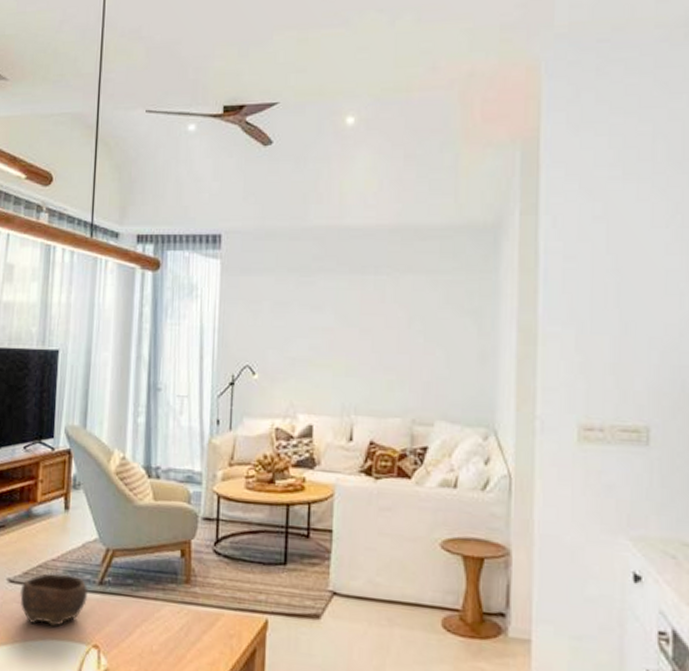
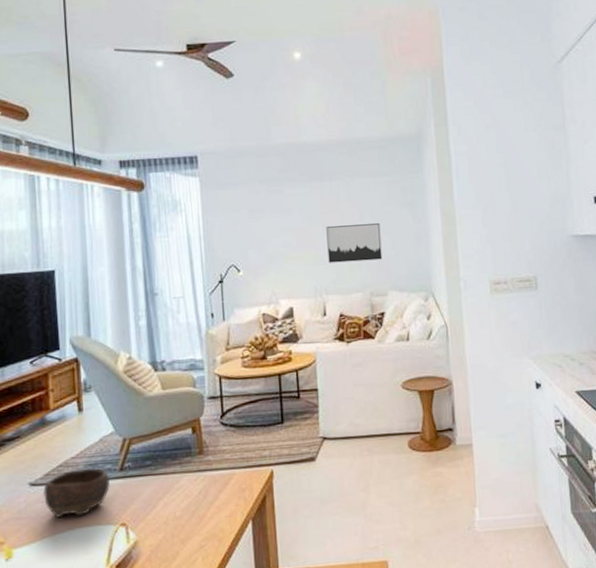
wall art: none [362,331,433,380] -> present [326,223,383,263]

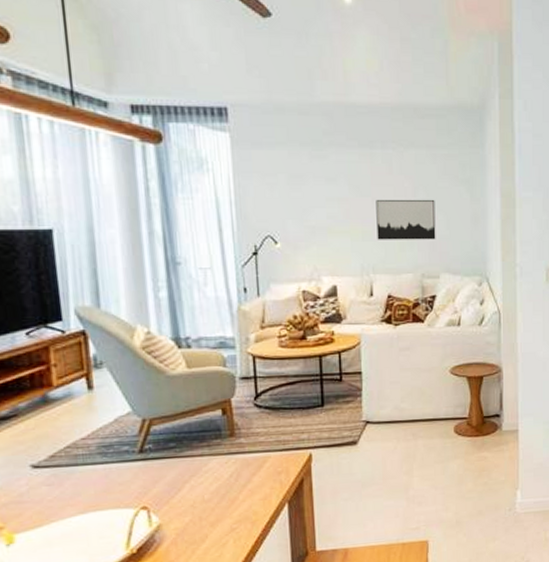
bowl: present [43,467,110,519] -> none [48,449,128,502]

